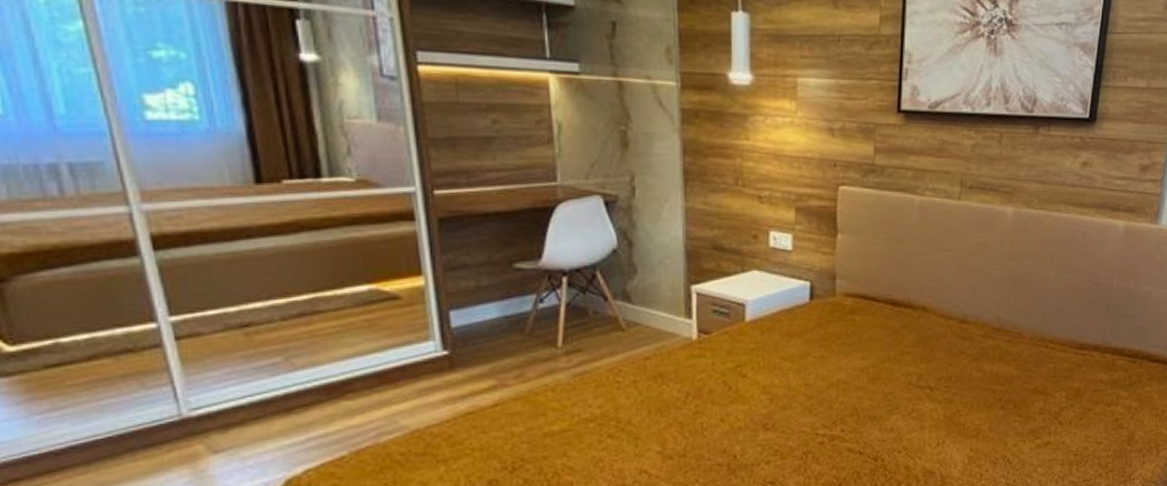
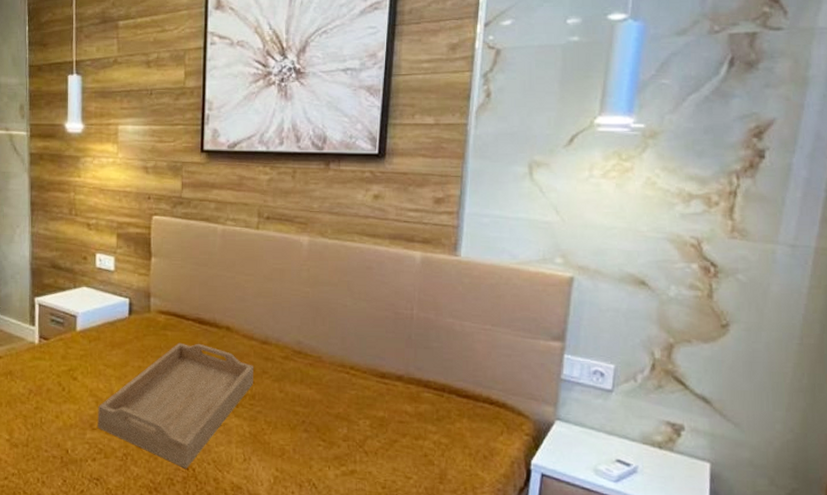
serving tray: none [772,326,950,460] -> present [97,342,253,469]

